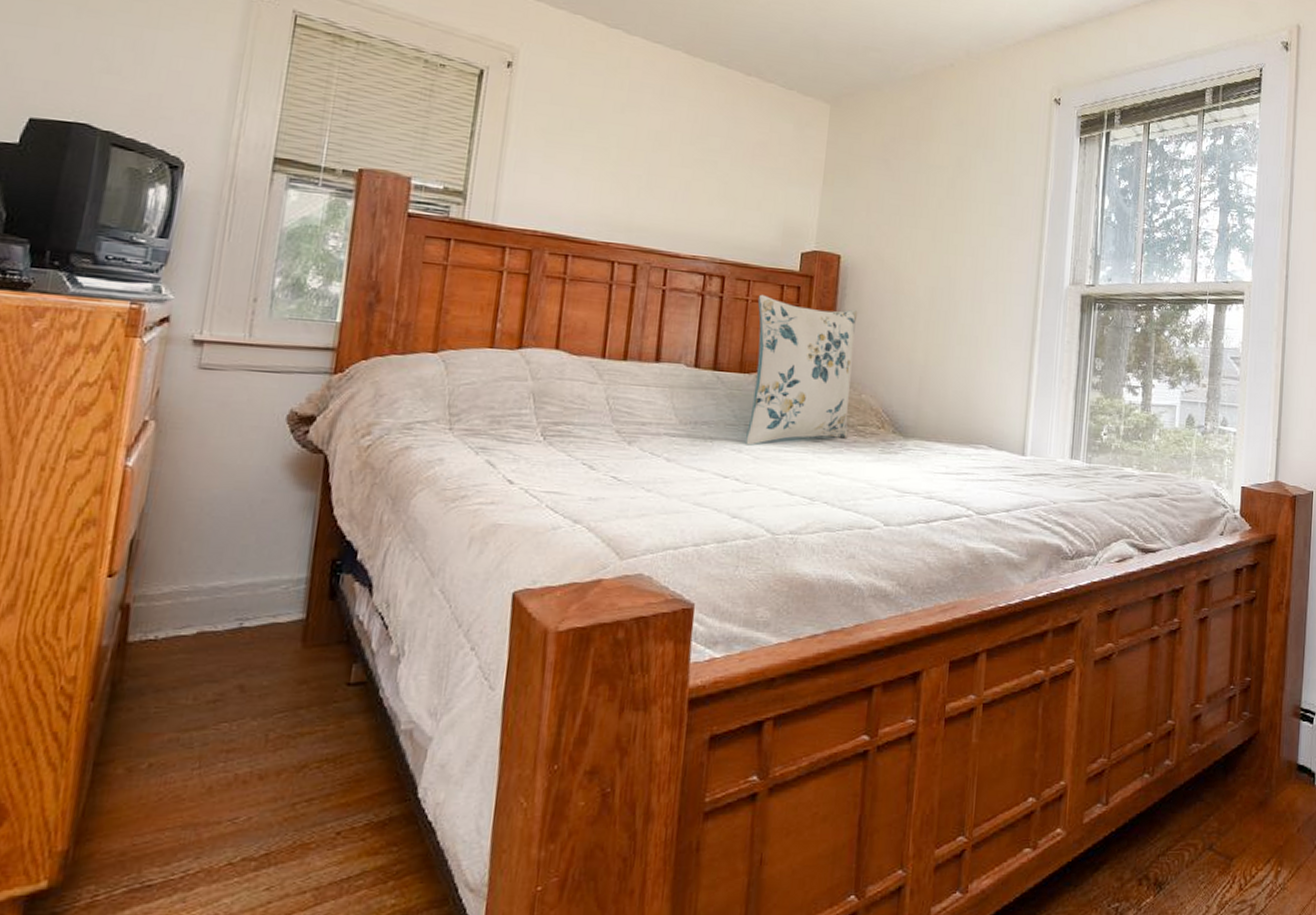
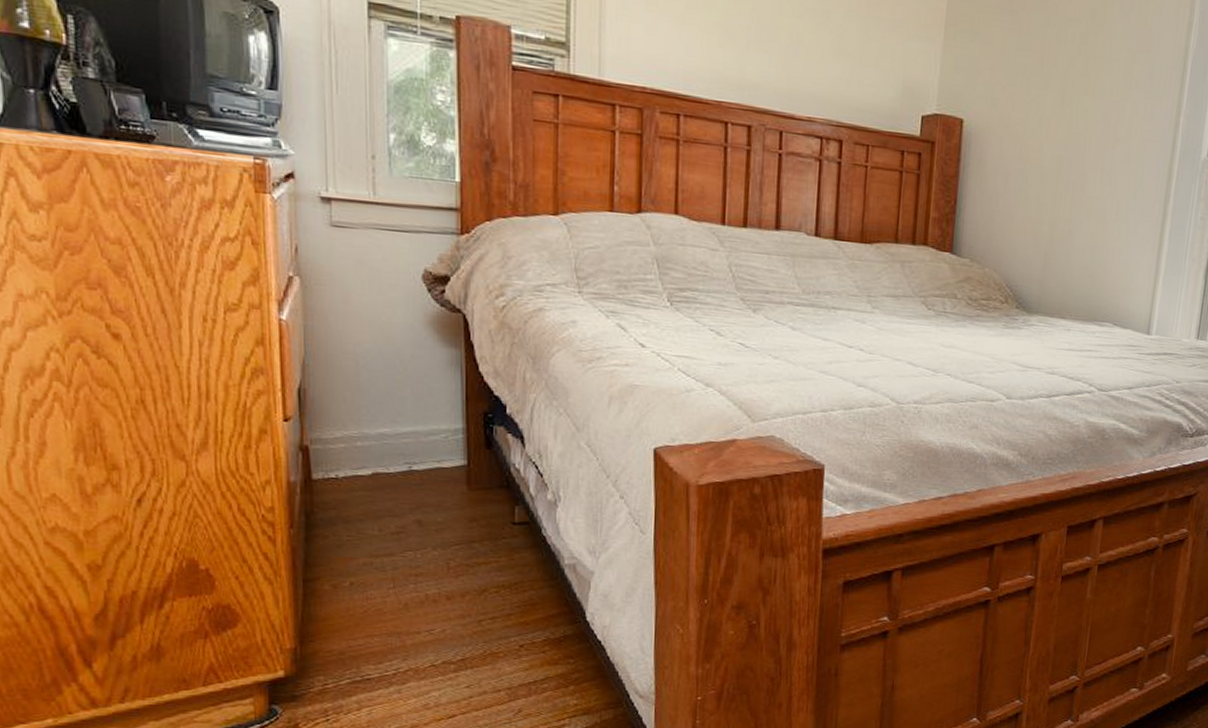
pillow: present [744,294,858,445] -> none [868,160,982,317]

